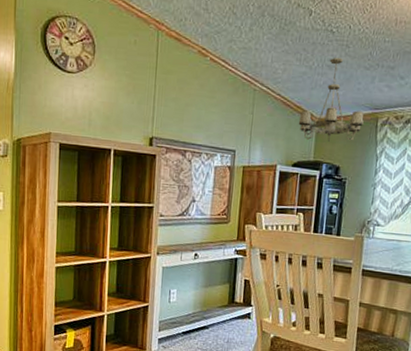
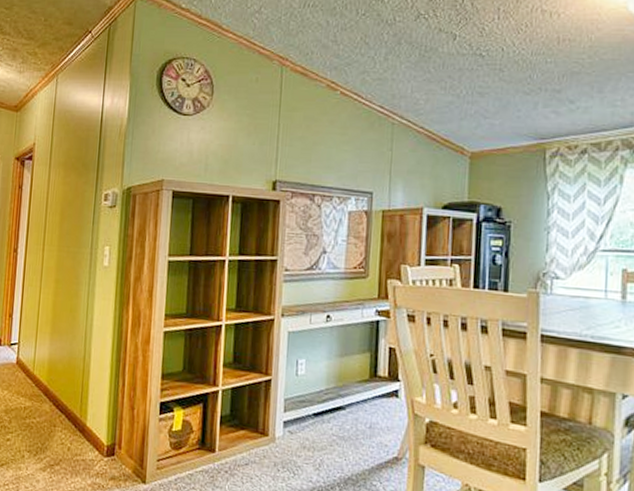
chandelier: present [298,57,364,142] -> none [447,82,528,179]

